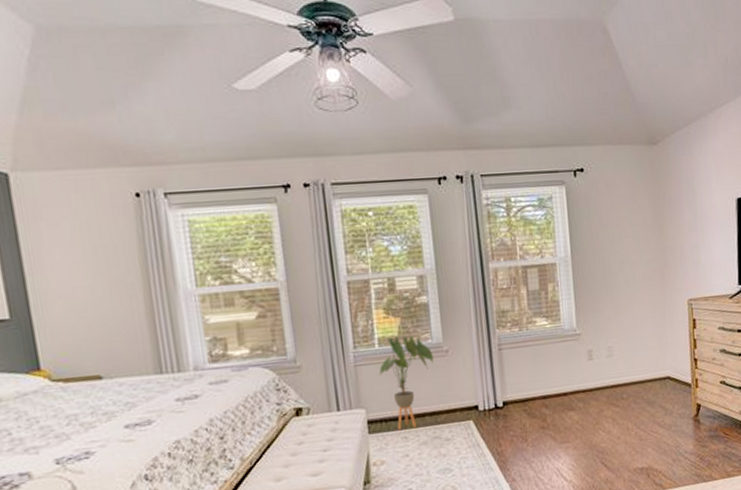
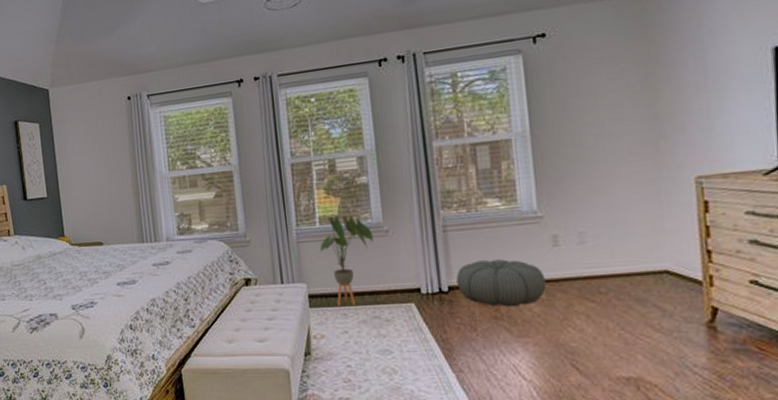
pouf: none [510,374,583,417] -> present [456,259,546,306]

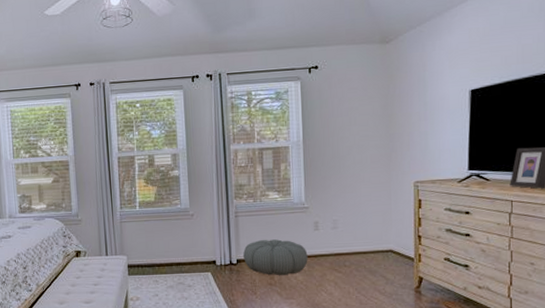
house plant: present [319,214,373,307] -> none [138,201,181,275]

